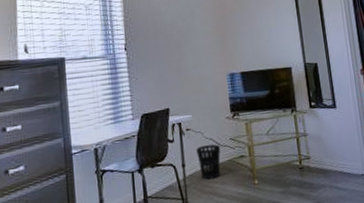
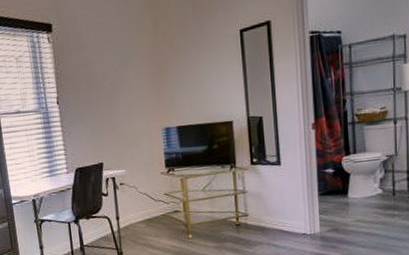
wastebasket: present [196,144,221,180] -> none [130,199,155,233]

